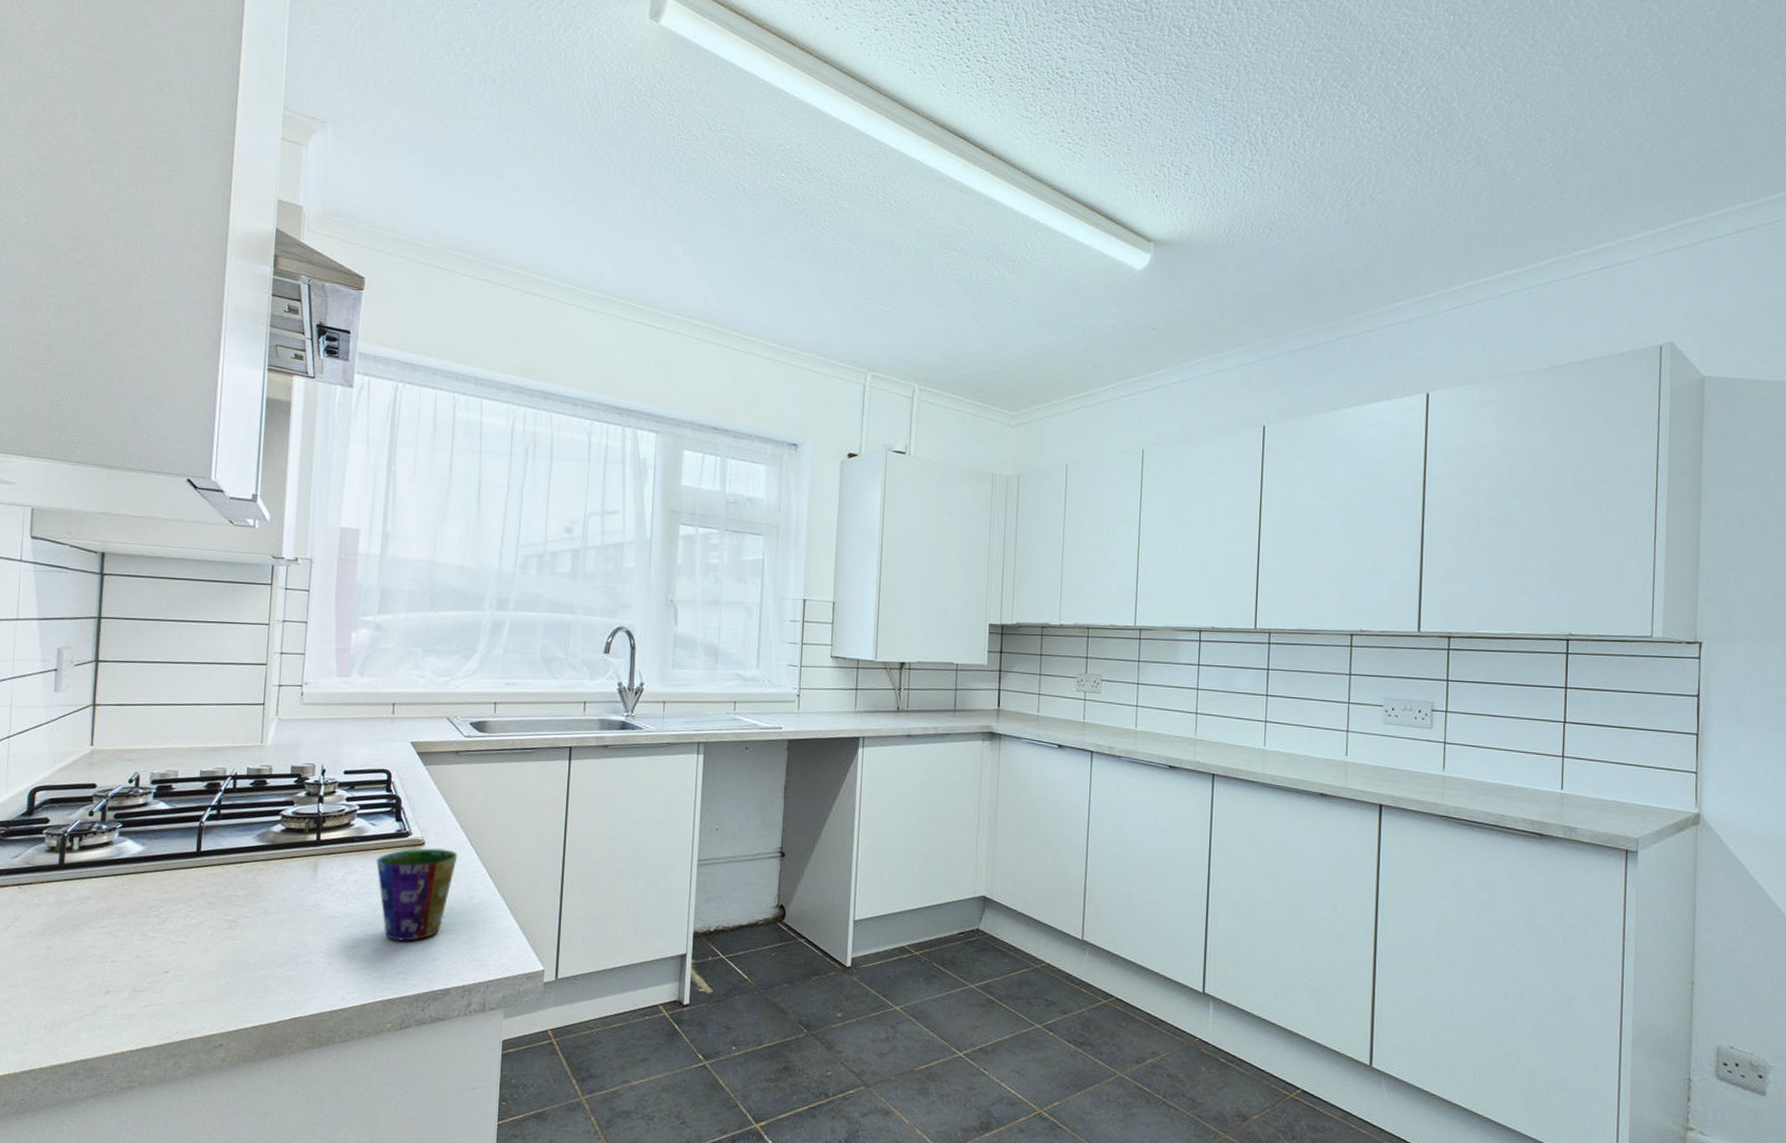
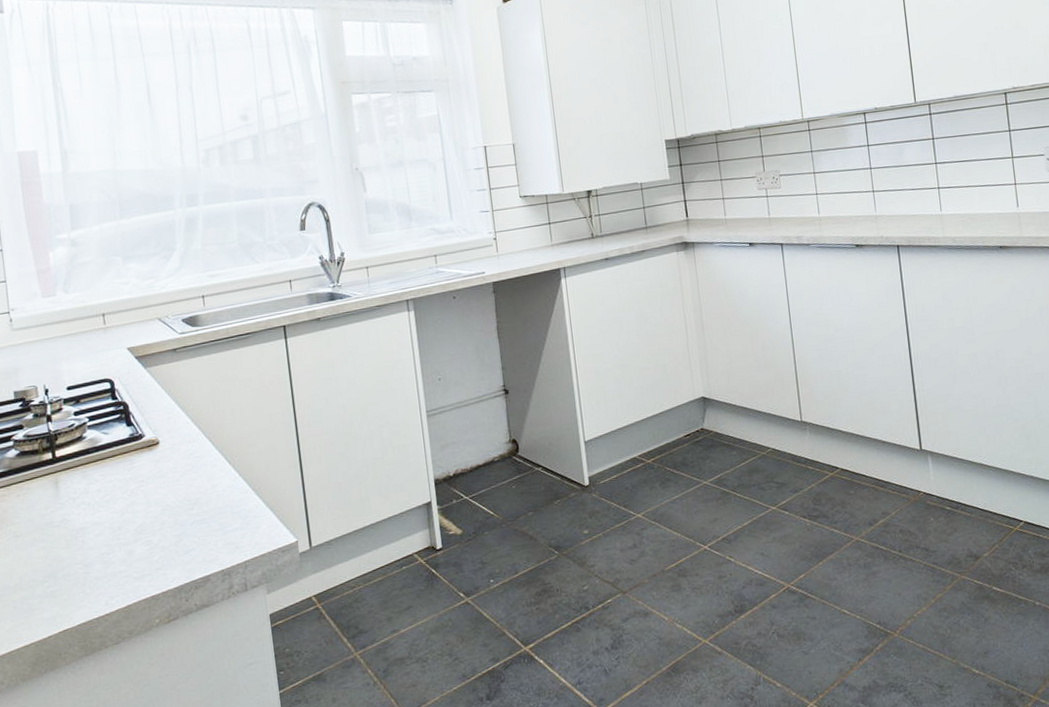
cup: present [376,848,458,941] -> none [115,444,194,540]

